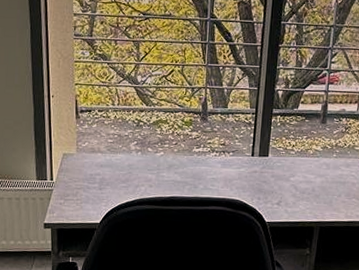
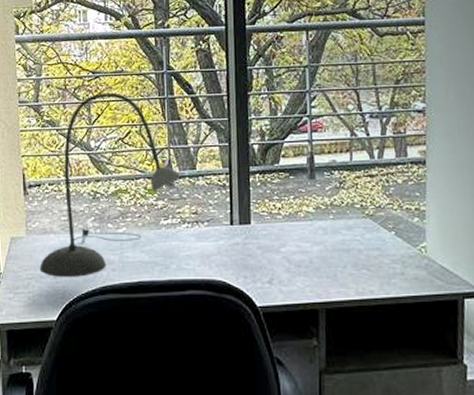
desk lamp: none [87,33,214,191] -> present [39,92,181,278]

